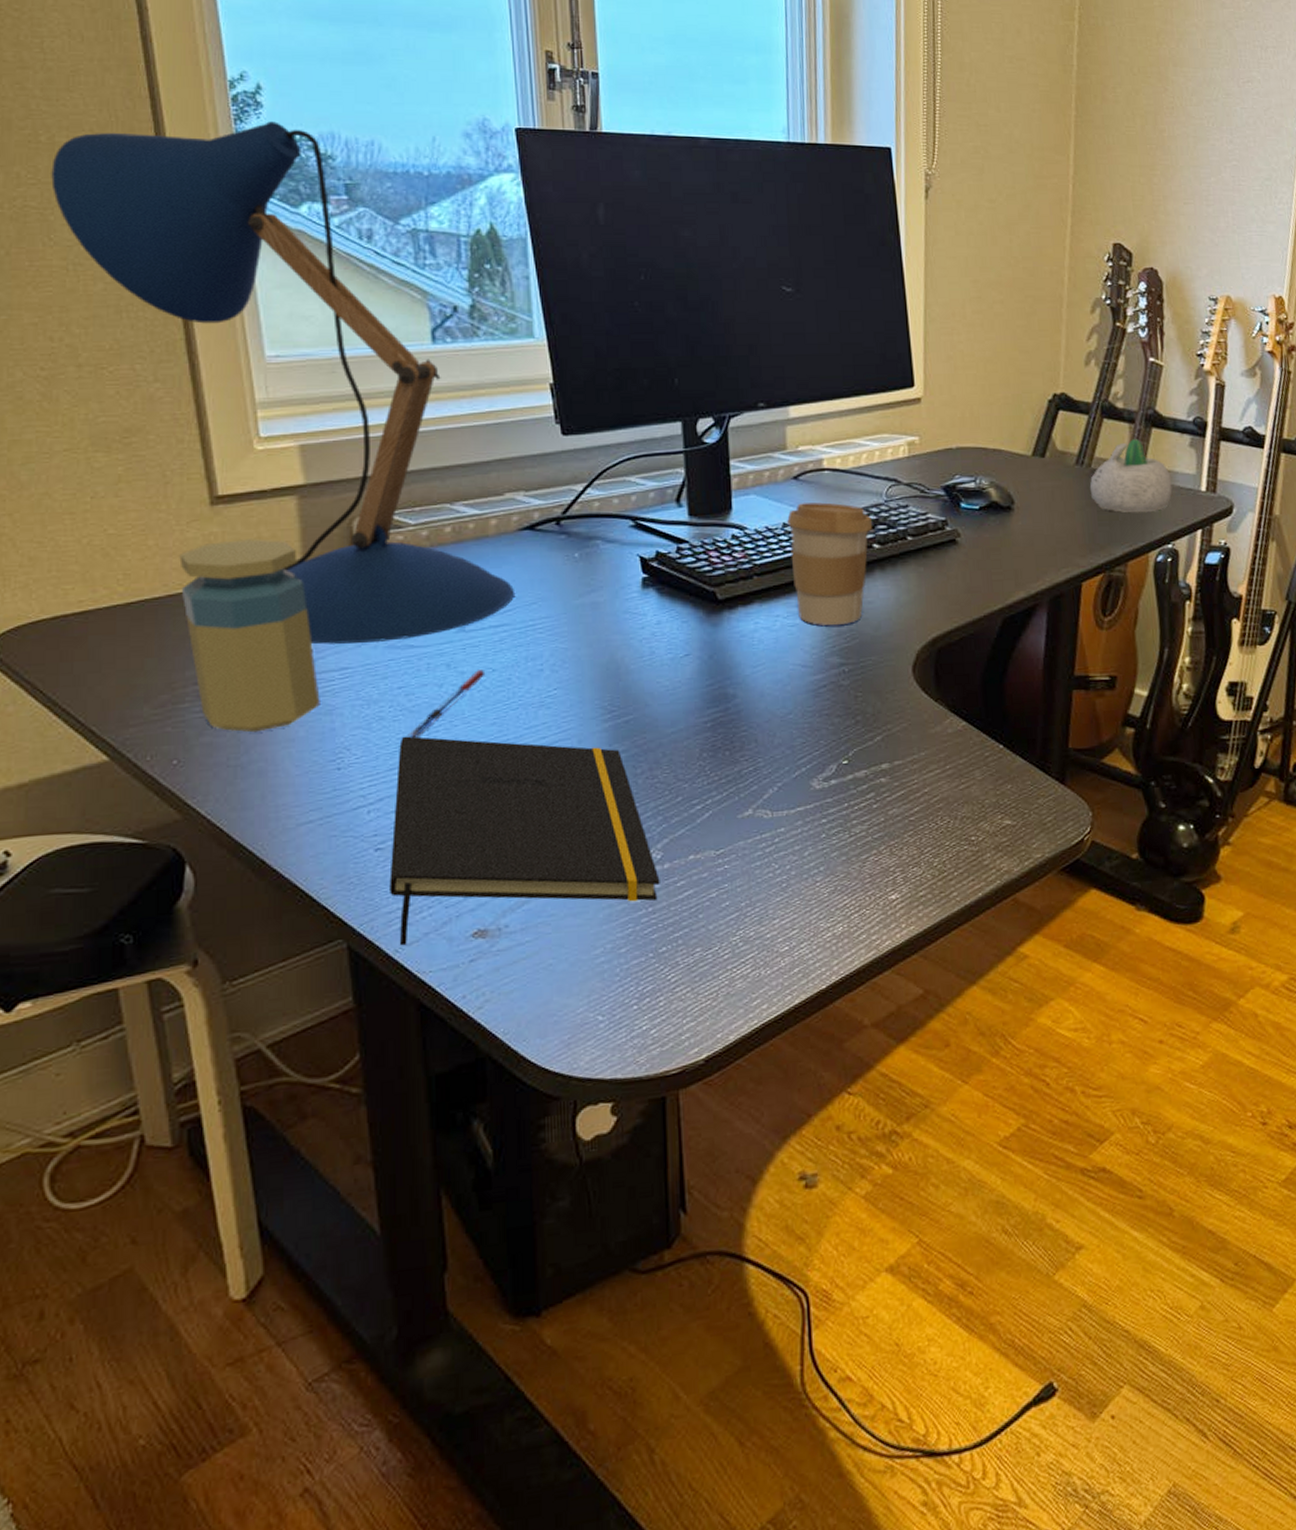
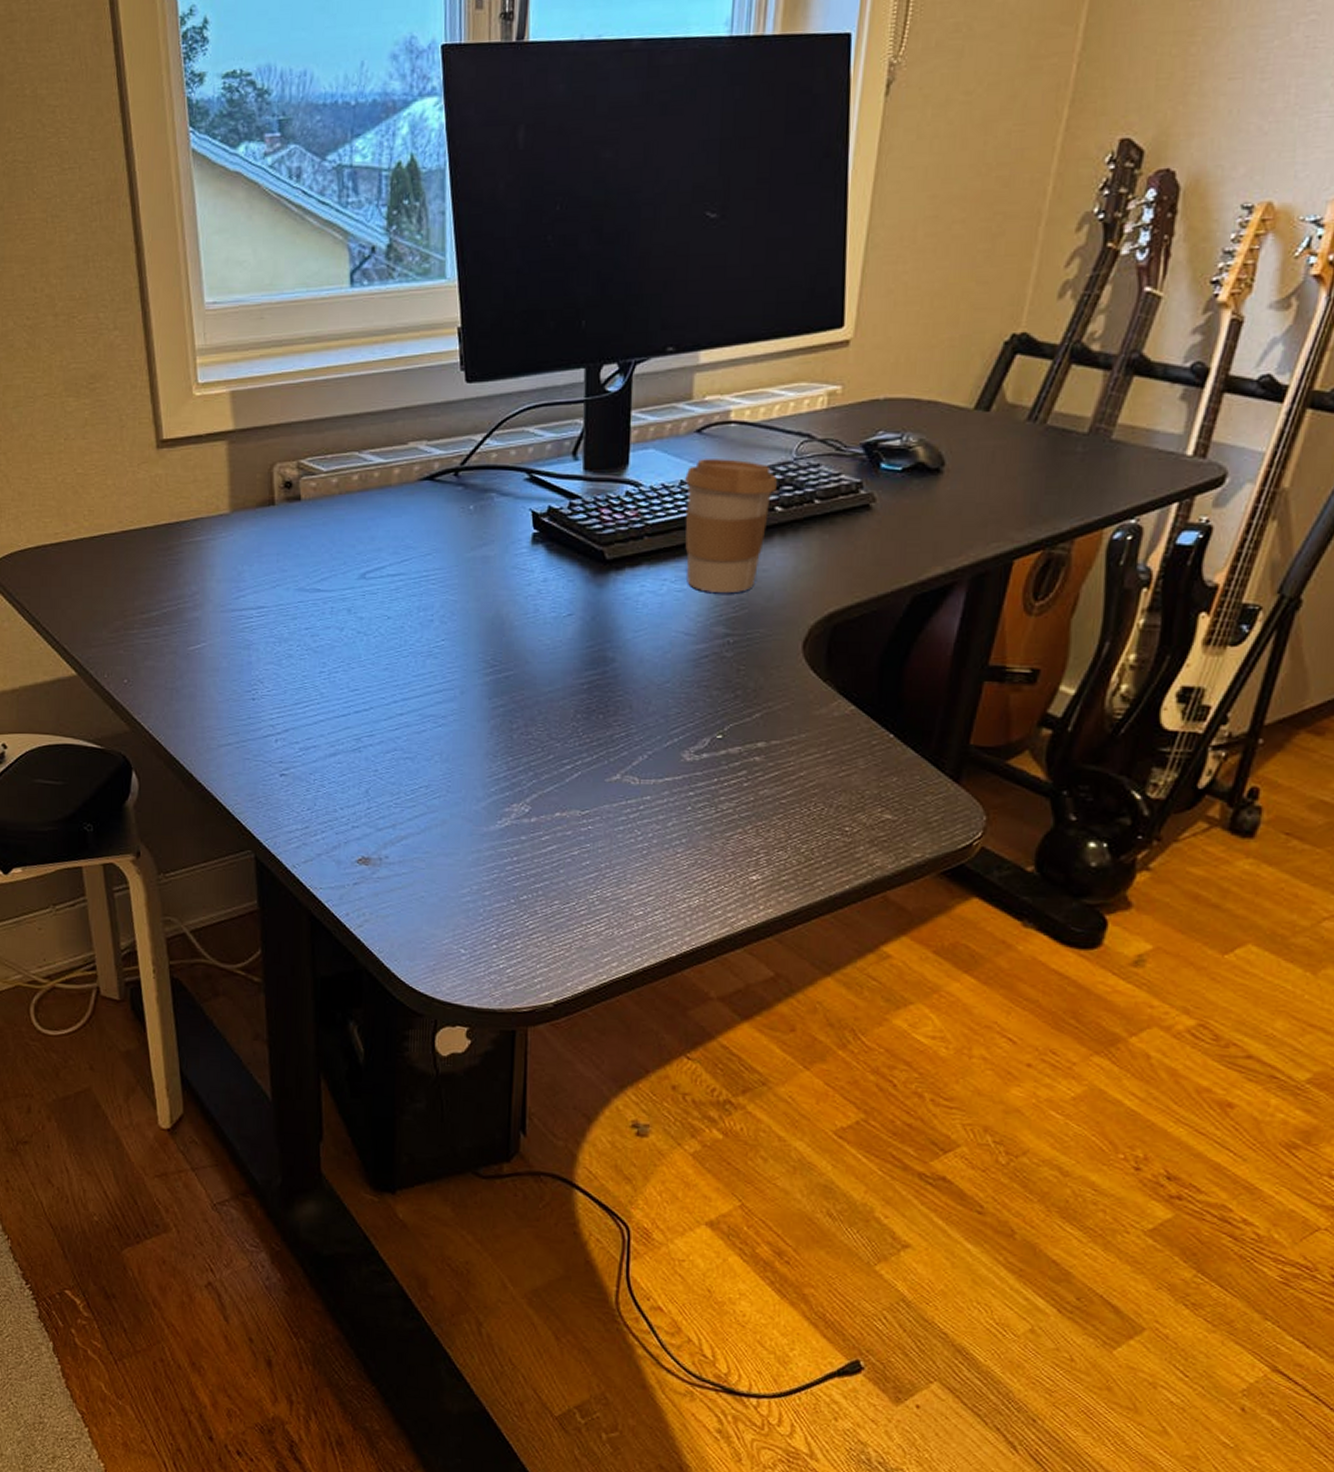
desk lamp: present [51,121,514,645] -> none [34,57,412,584]
jar: present [179,539,320,733] -> none [131,481,240,660]
notepad: present [389,736,660,946] -> none [291,674,526,863]
pen: present [407,670,486,737] -> none [311,617,382,676]
succulent planter: present [1089,439,1172,512] -> none [1040,390,1149,479]

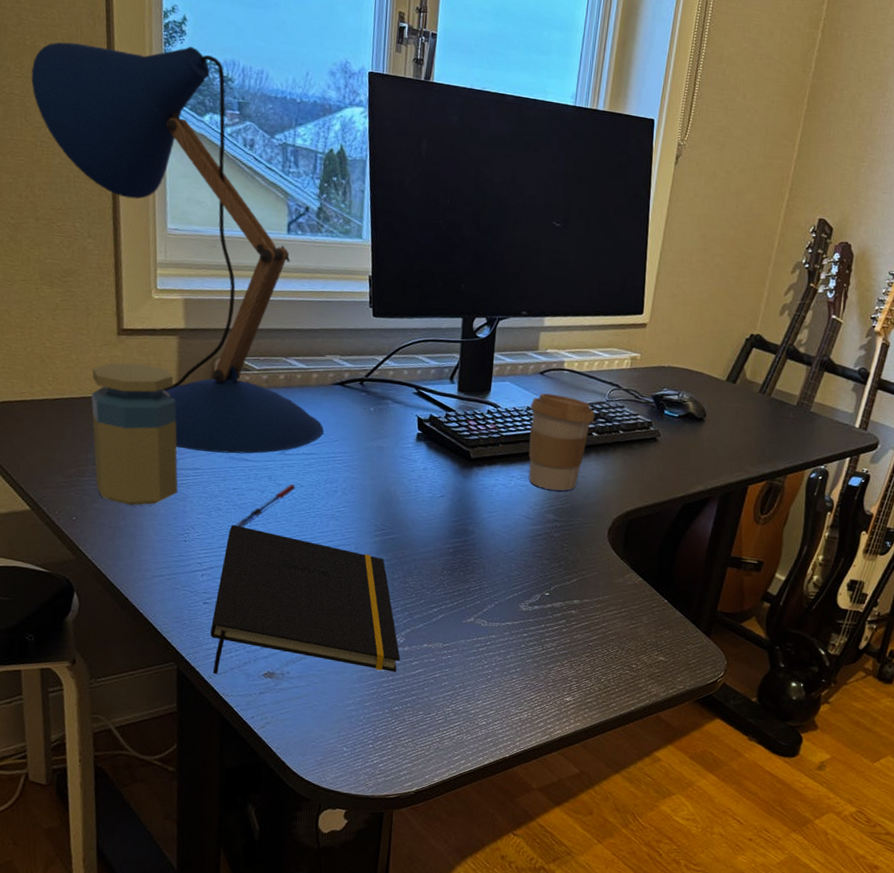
desk lamp: none [34,57,412,584] -> present [31,42,324,454]
jar: none [131,481,240,660] -> present [91,363,178,506]
notepad: none [291,674,526,863] -> present [210,524,400,674]
pen: none [311,617,382,676] -> present [235,484,296,527]

